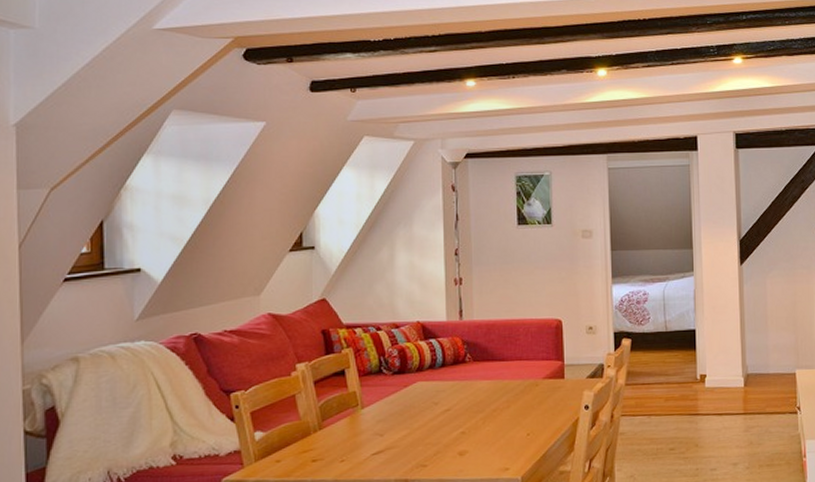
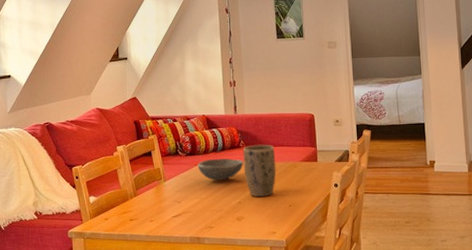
bowl: none [408,377,469,406] -> present [197,158,243,180]
plant pot: none [469,358,512,426] -> present [243,144,276,198]

